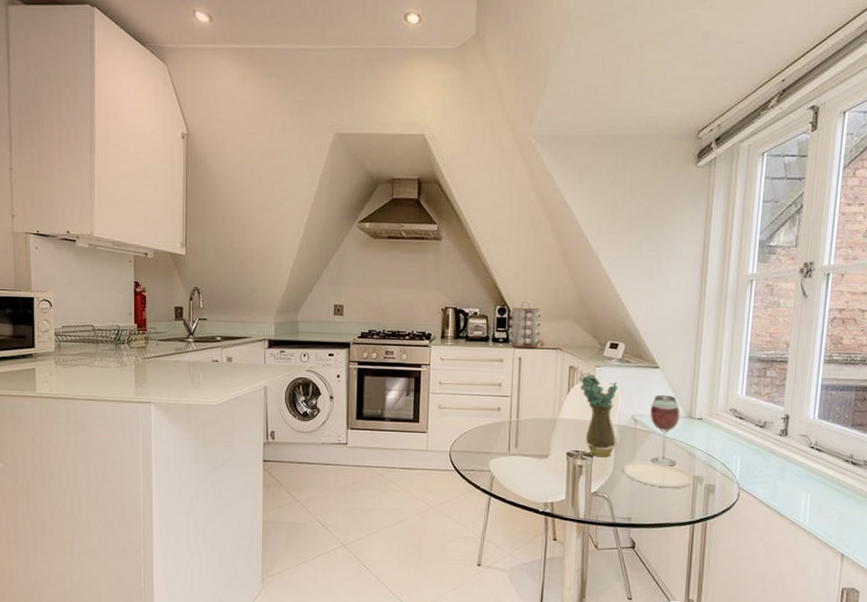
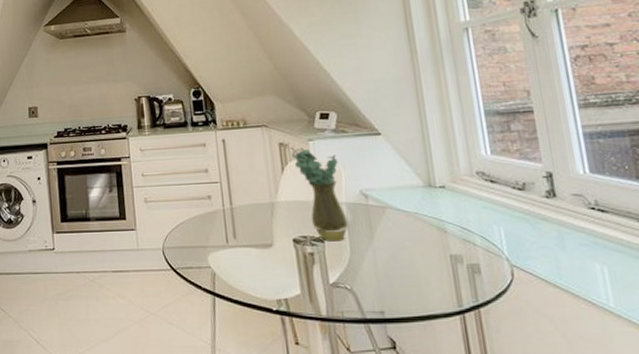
spice rack: present [509,301,541,348] -> none [205,80,242,130]
plate: present [623,461,693,488] -> none [362,242,450,271]
wineglass: present [650,394,681,466] -> none [380,163,426,246]

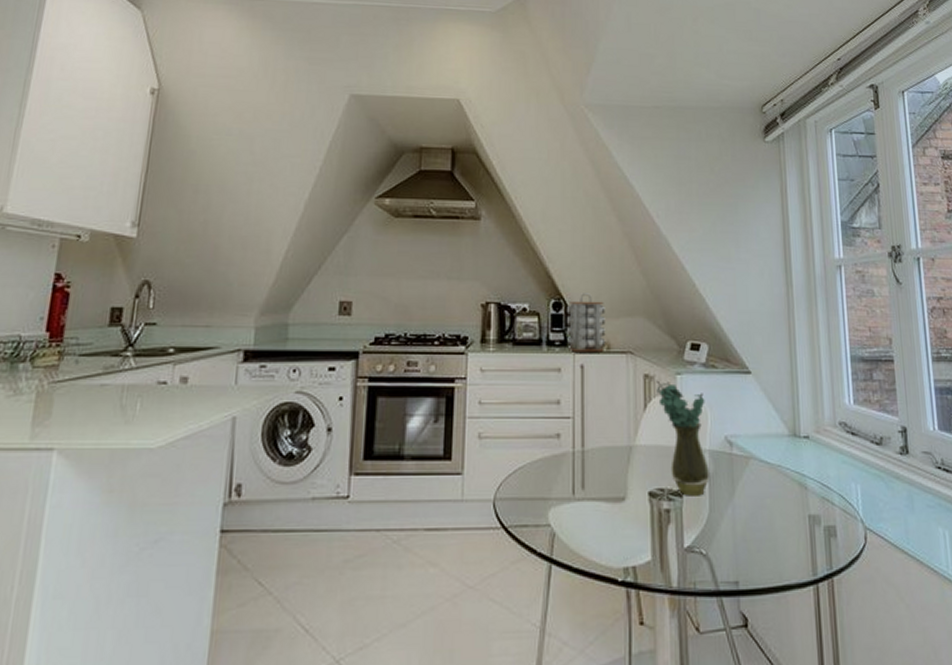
spice rack: none [205,80,242,130] -> present [567,293,606,353]

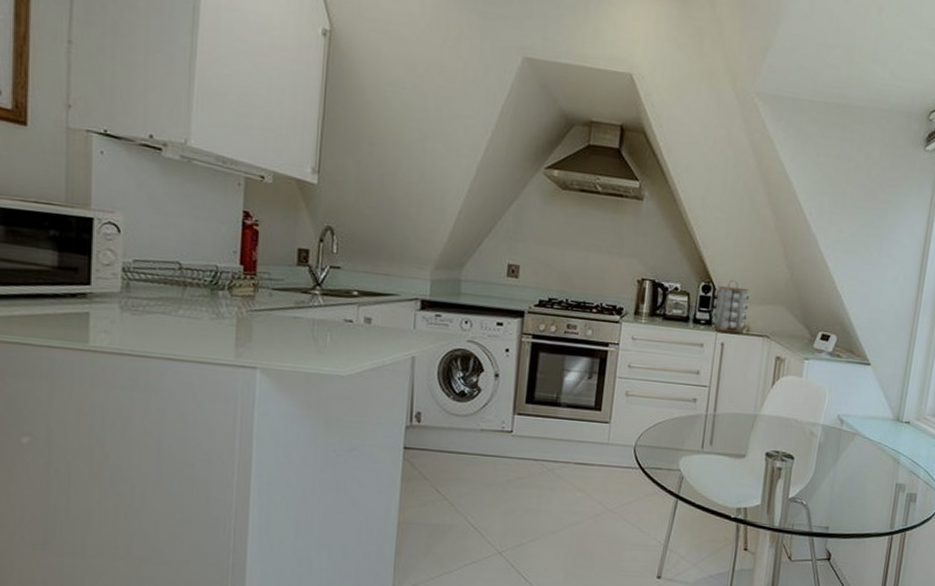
vase: present [656,380,709,496] -> none [785,362,826,460]

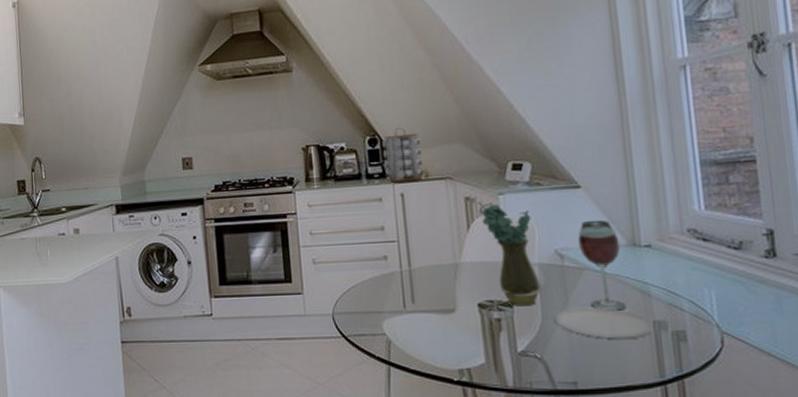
vase: none [785,362,826,460] -> present [478,201,540,307]
plate: none [824,466,896,495] -> present [555,307,653,339]
wineglass: none [855,394,888,472] -> present [578,219,627,311]

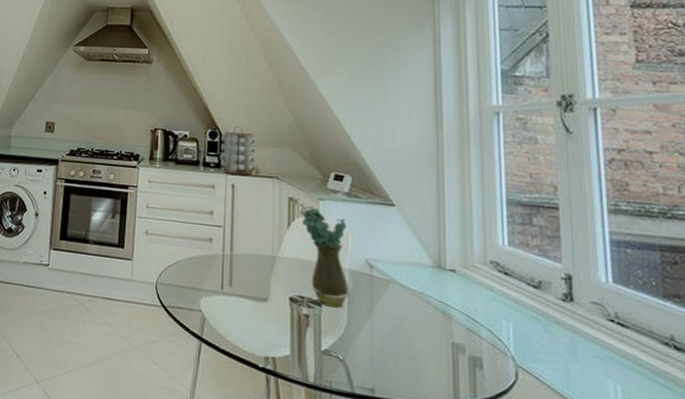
plate: present [555,307,653,339] -> none [359,317,451,356]
wineglass: present [578,219,627,311] -> none [388,237,428,328]

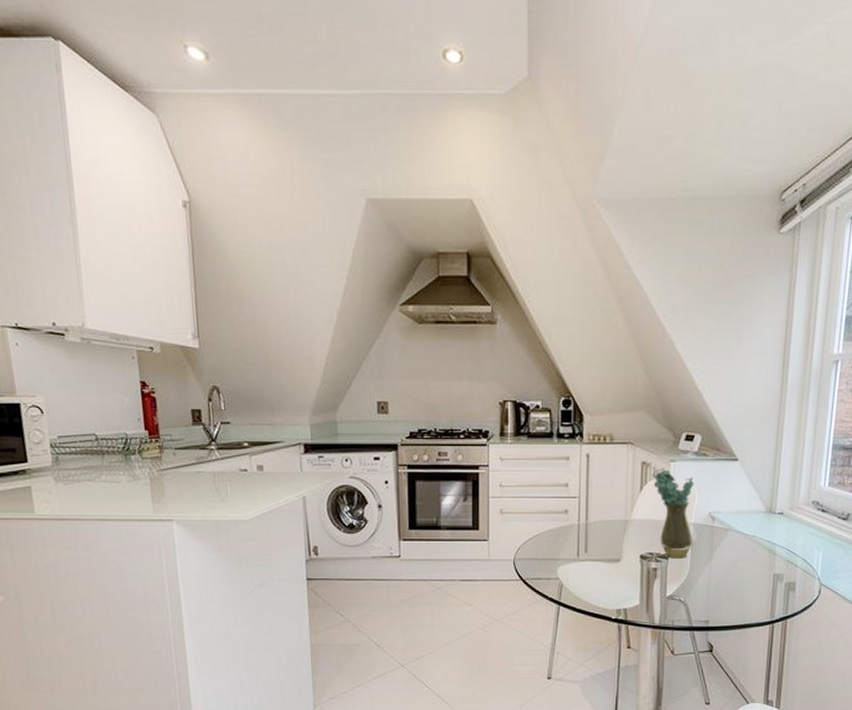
spice rack: present [221,125,255,176] -> none [575,391,610,443]

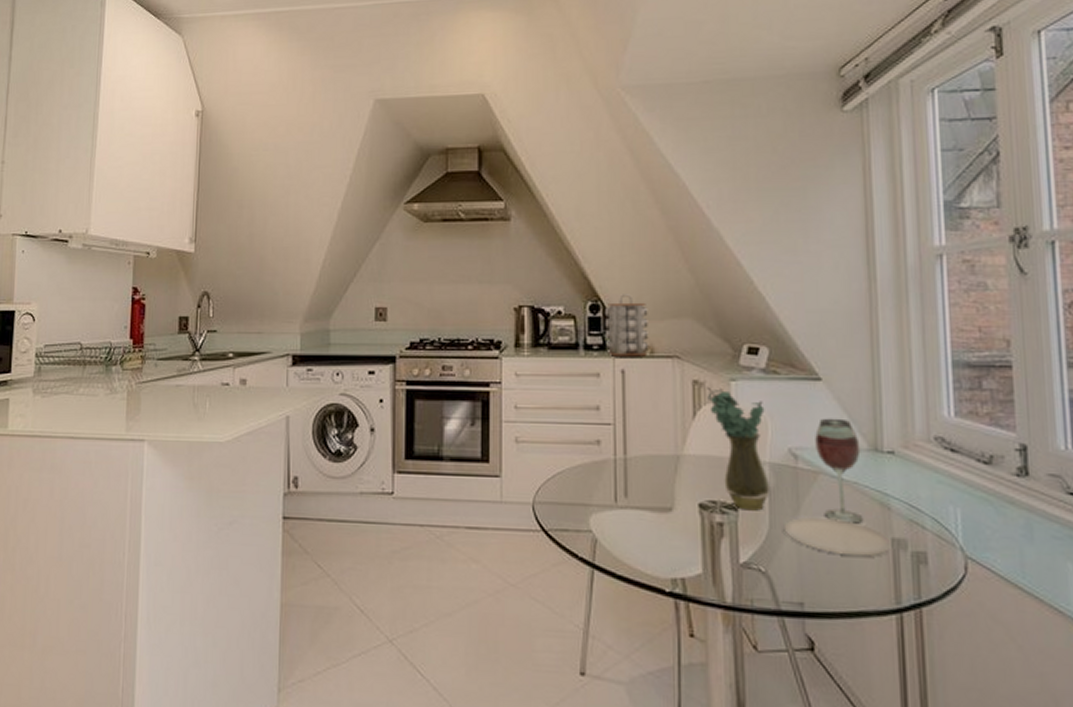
spice rack: none [575,391,610,443] -> present [606,294,649,357]
plate: none [700,561,773,587] -> present [783,516,892,556]
wineglass: none [728,489,760,565] -> present [815,418,864,524]

